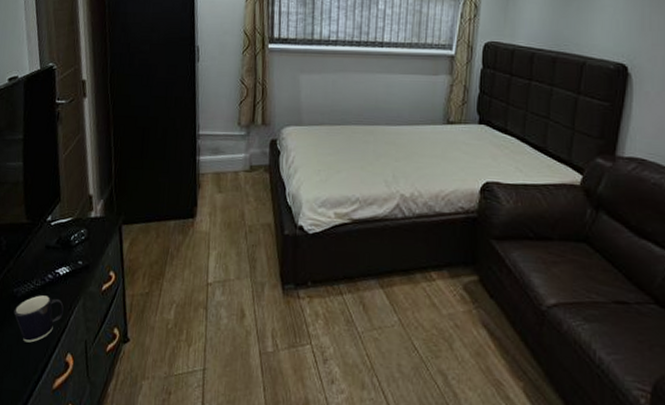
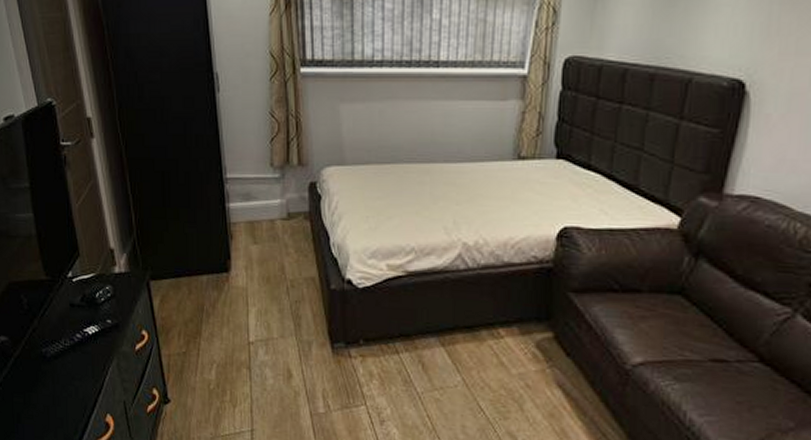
mug: present [14,294,64,343] -> none [45,354,97,404]

